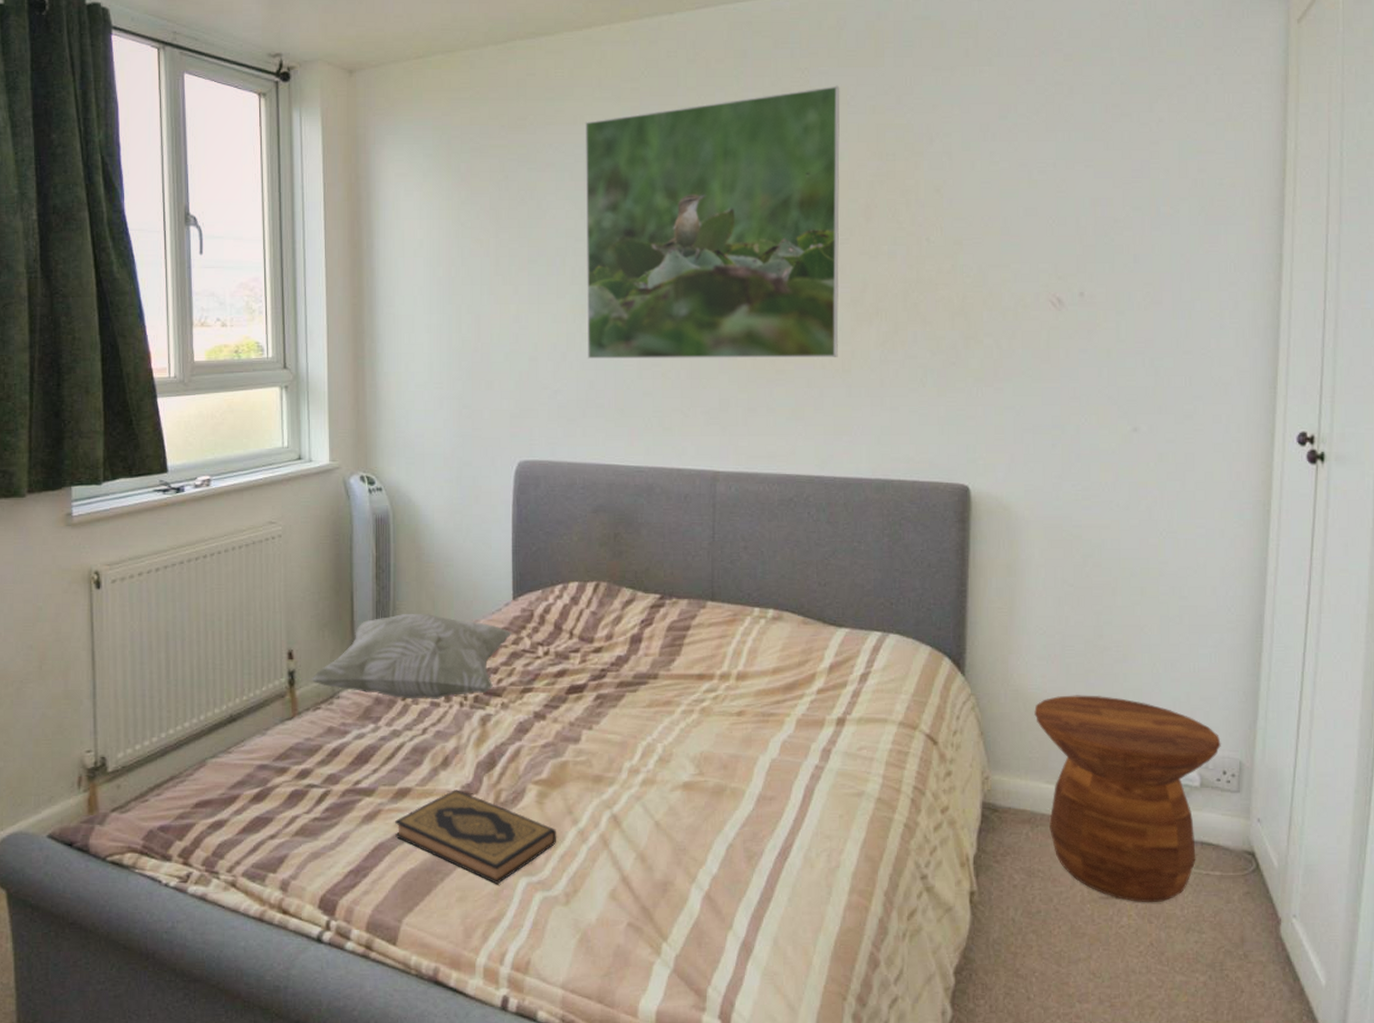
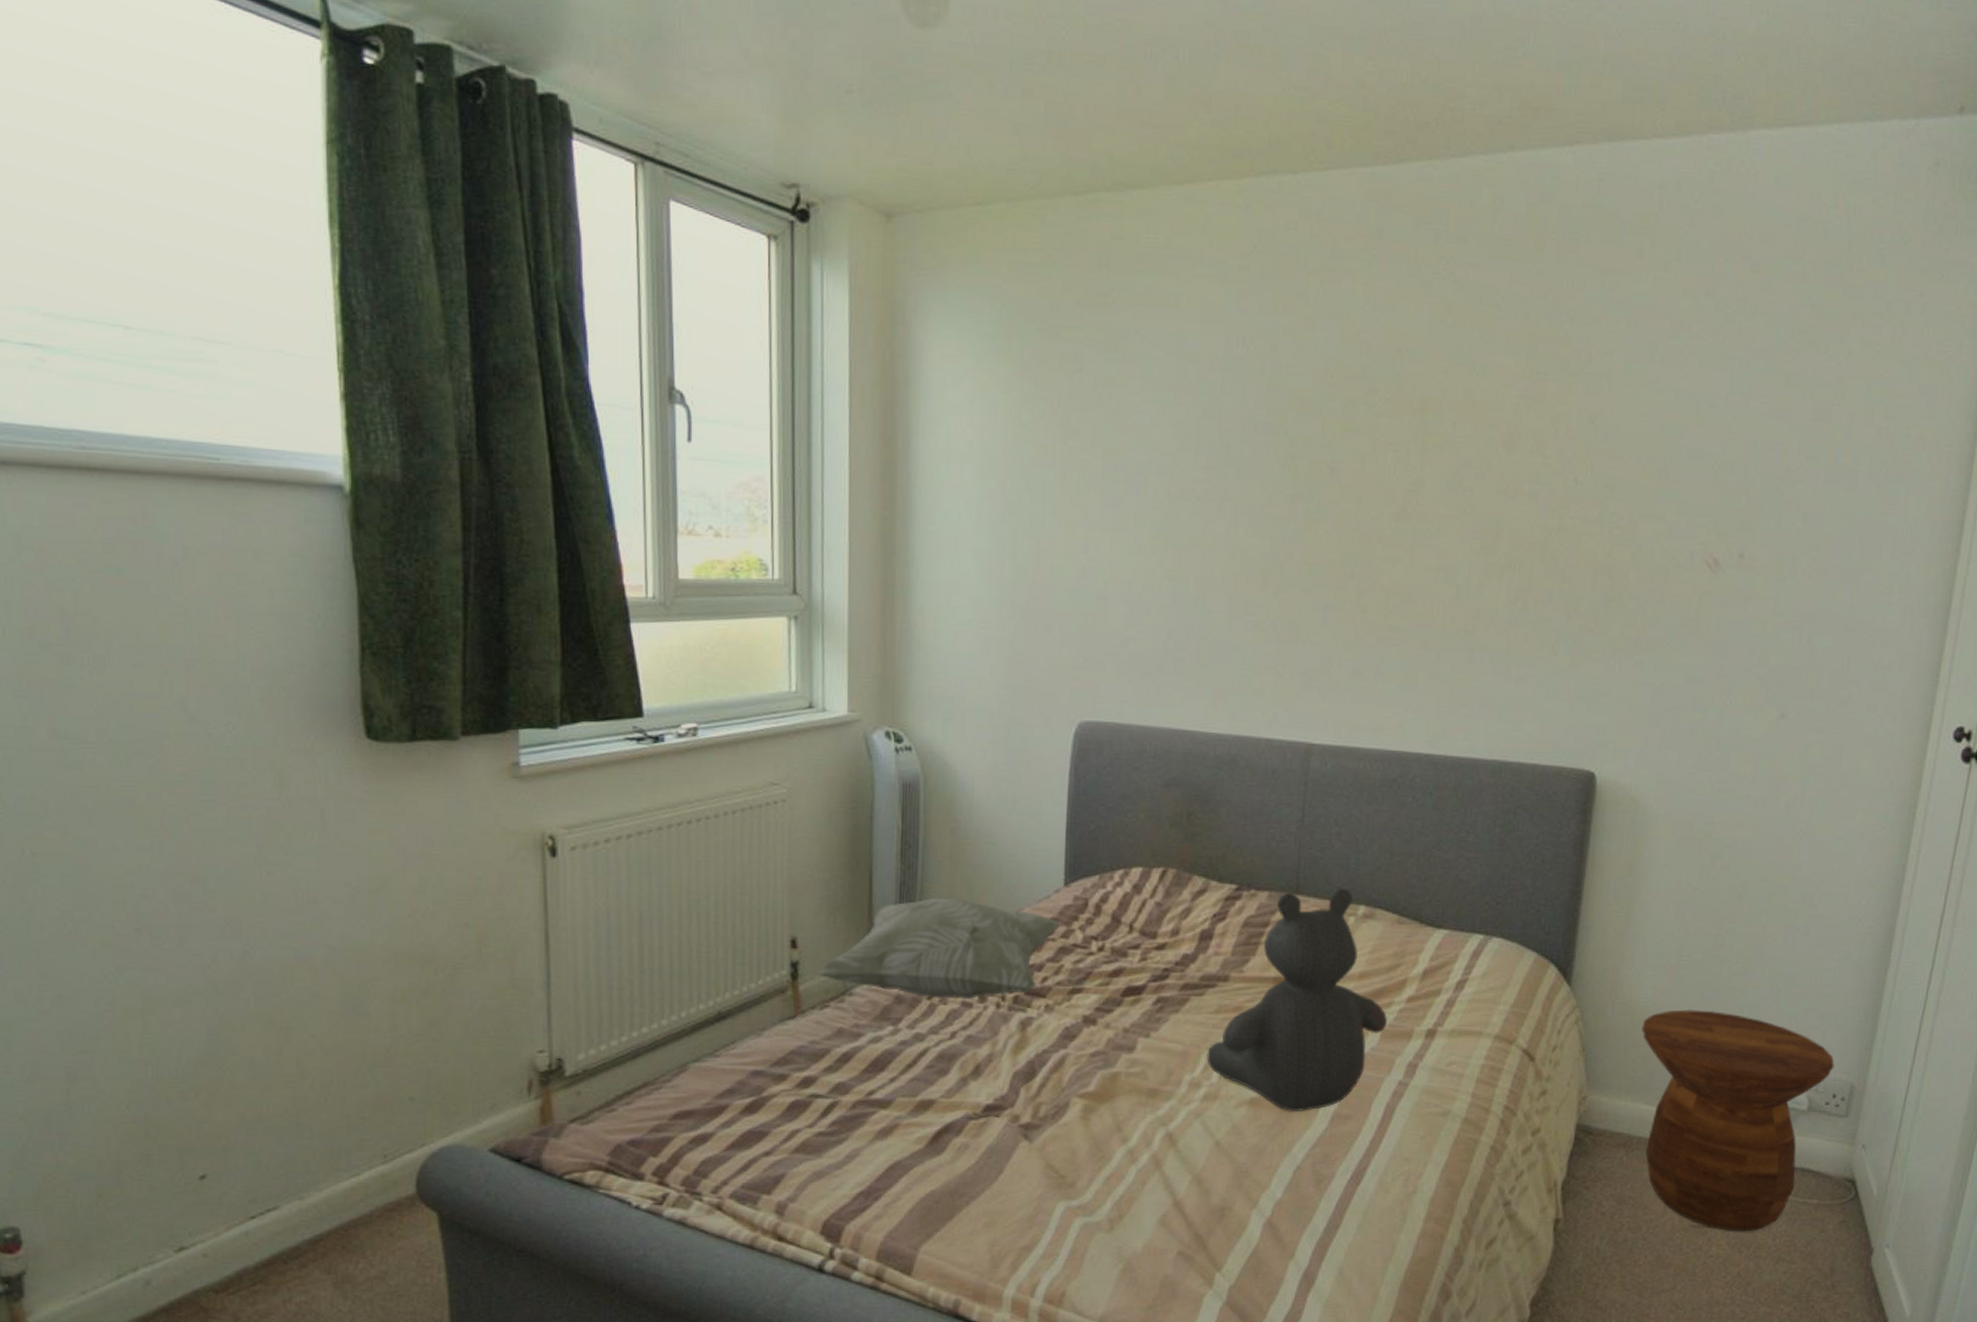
hardback book: present [395,790,557,885] -> none [914,1102,1103,1210]
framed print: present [584,85,840,360] -> none [1168,281,1490,615]
teddy bear: none [643,595,801,795] -> present [1206,889,1388,1113]

